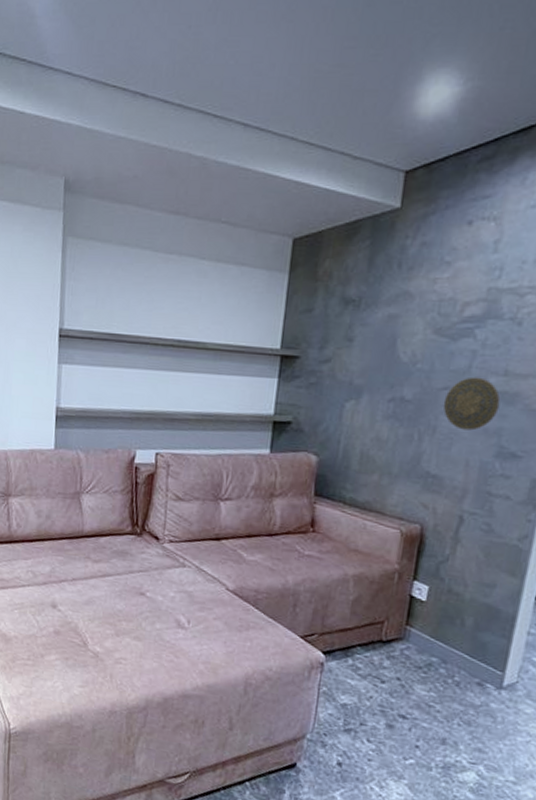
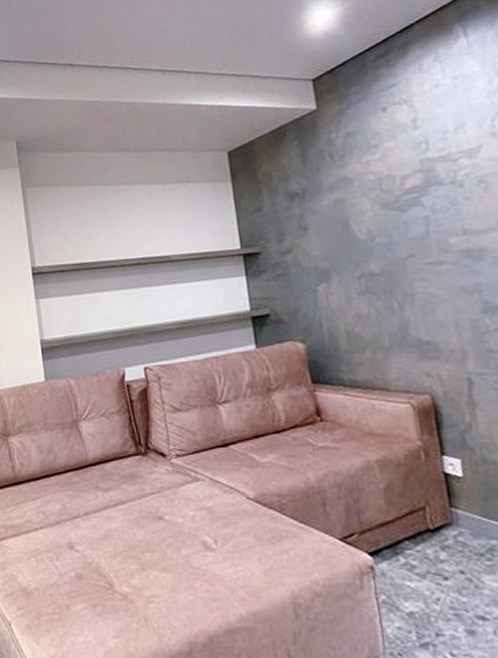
decorative plate: present [443,376,501,431] -> none [412,240,470,293]

